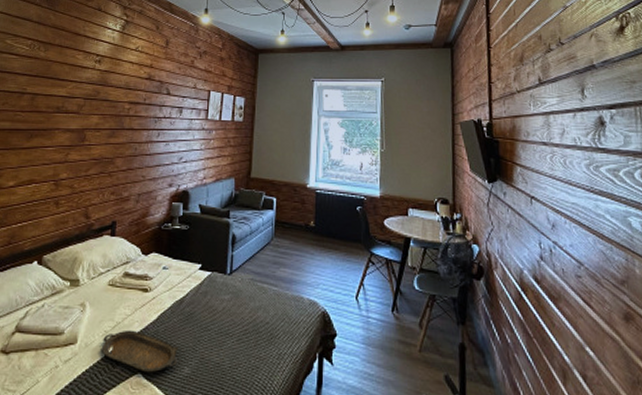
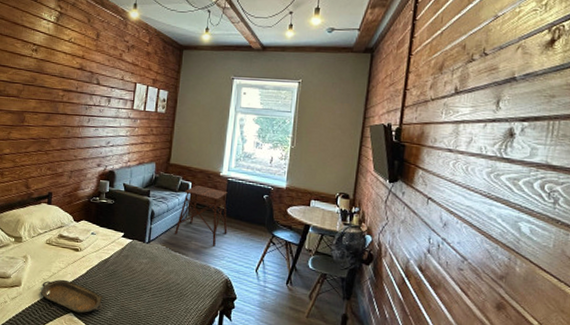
side table: none [260,200,320,272] -> present [175,184,228,247]

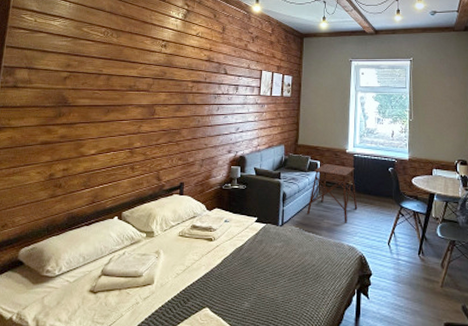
serving tray: present [41,279,104,314] -> none [175,272,240,307]

